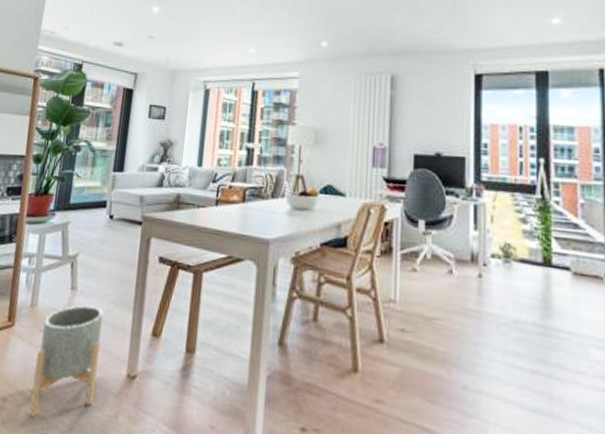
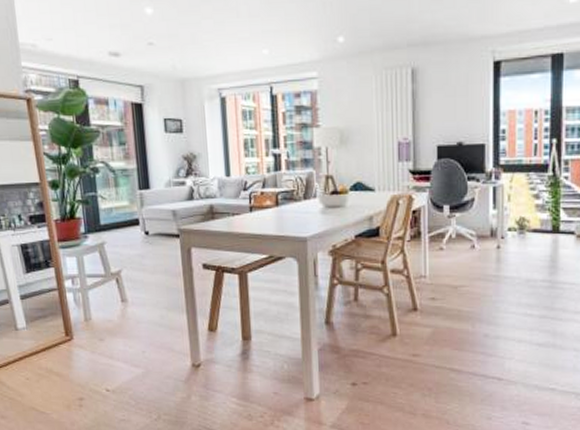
planter: present [29,305,103,418] -> none [102,313,166,409]

